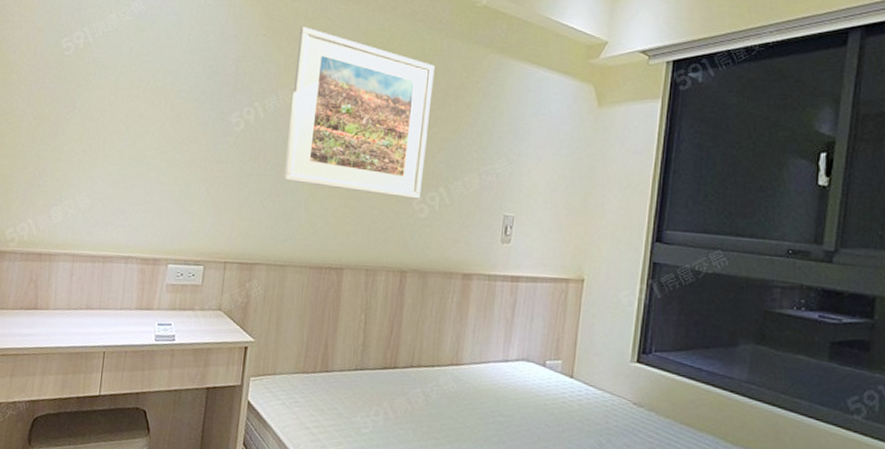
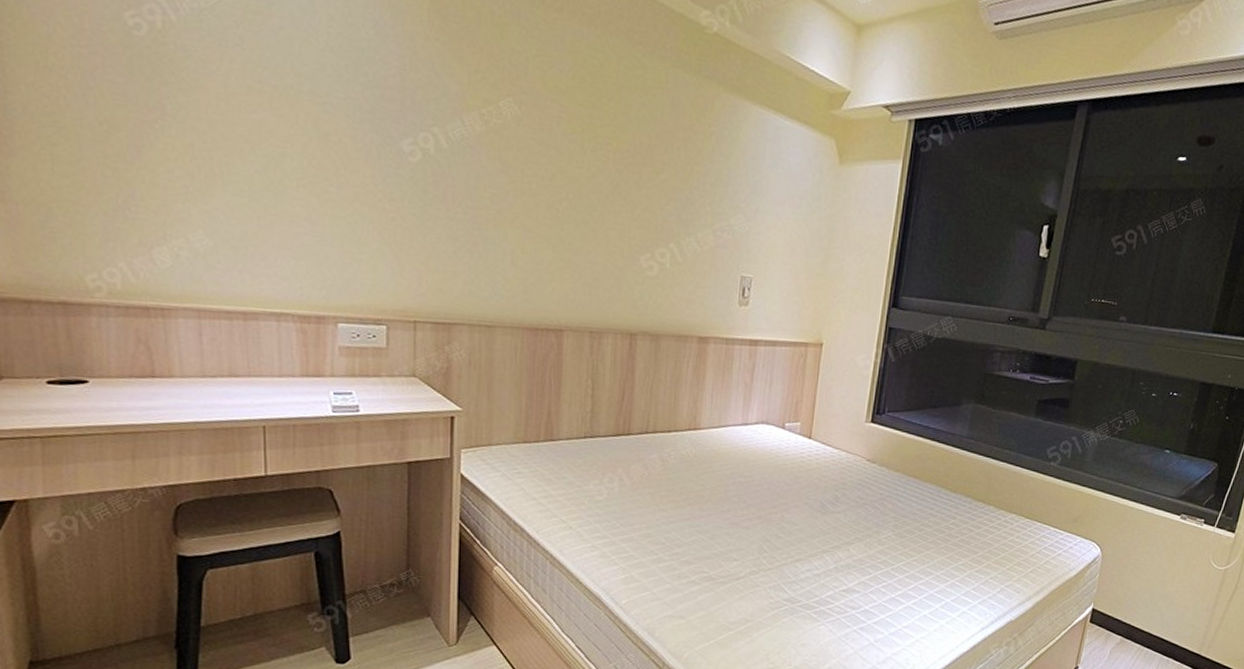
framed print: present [284,27,435,199] -> none [481,33,660,255]

